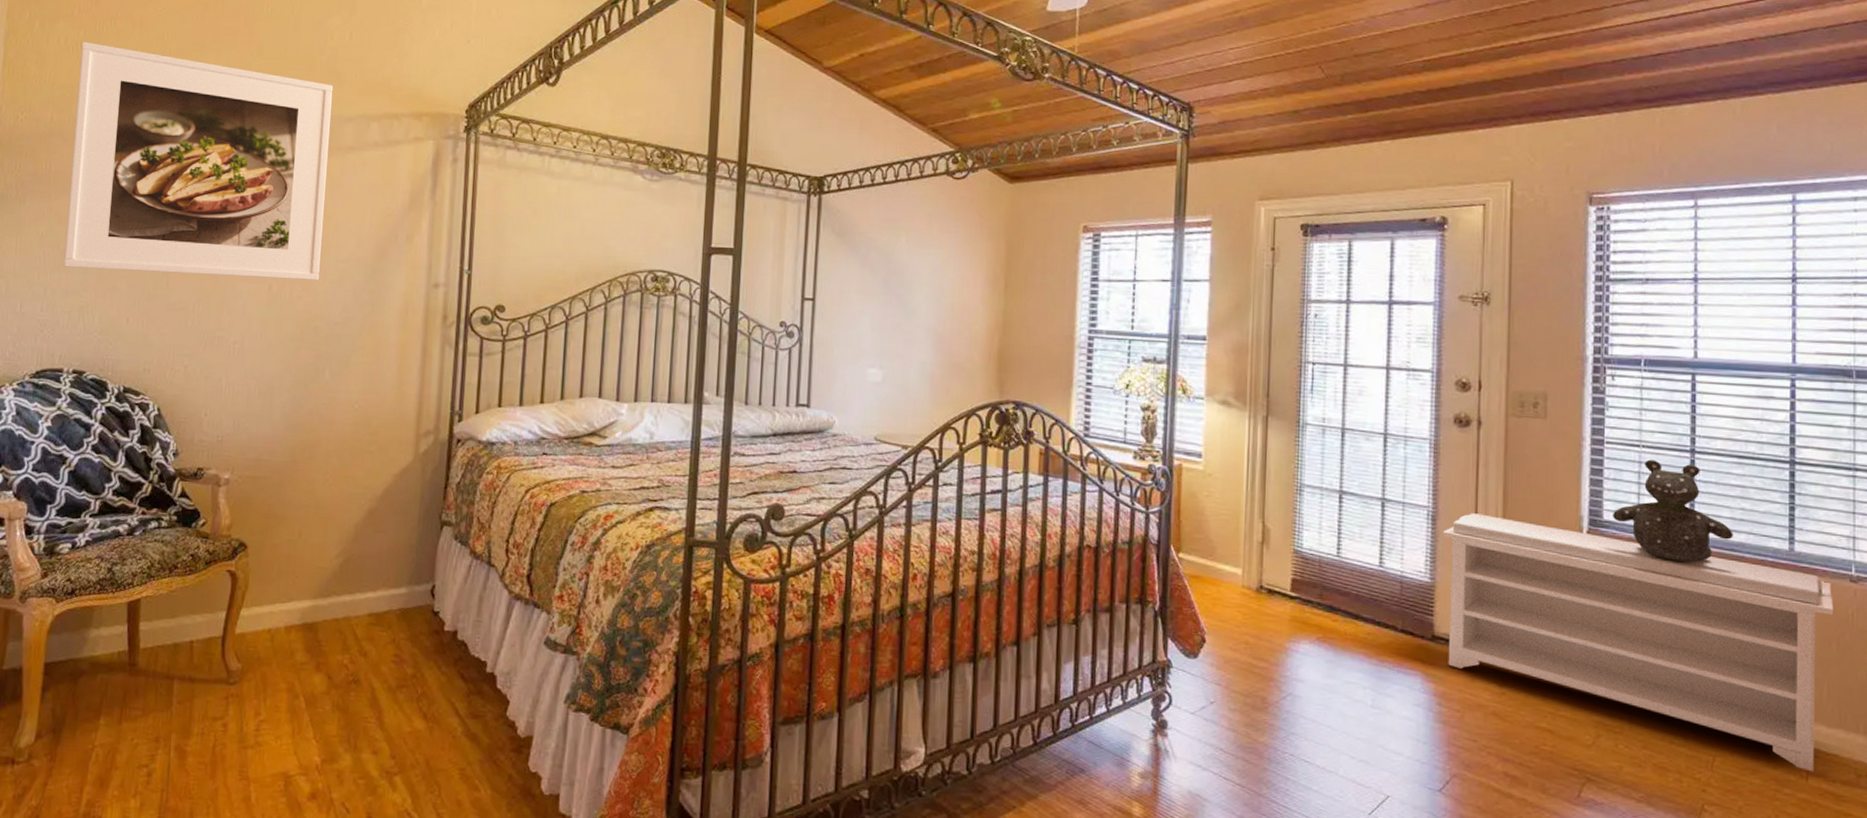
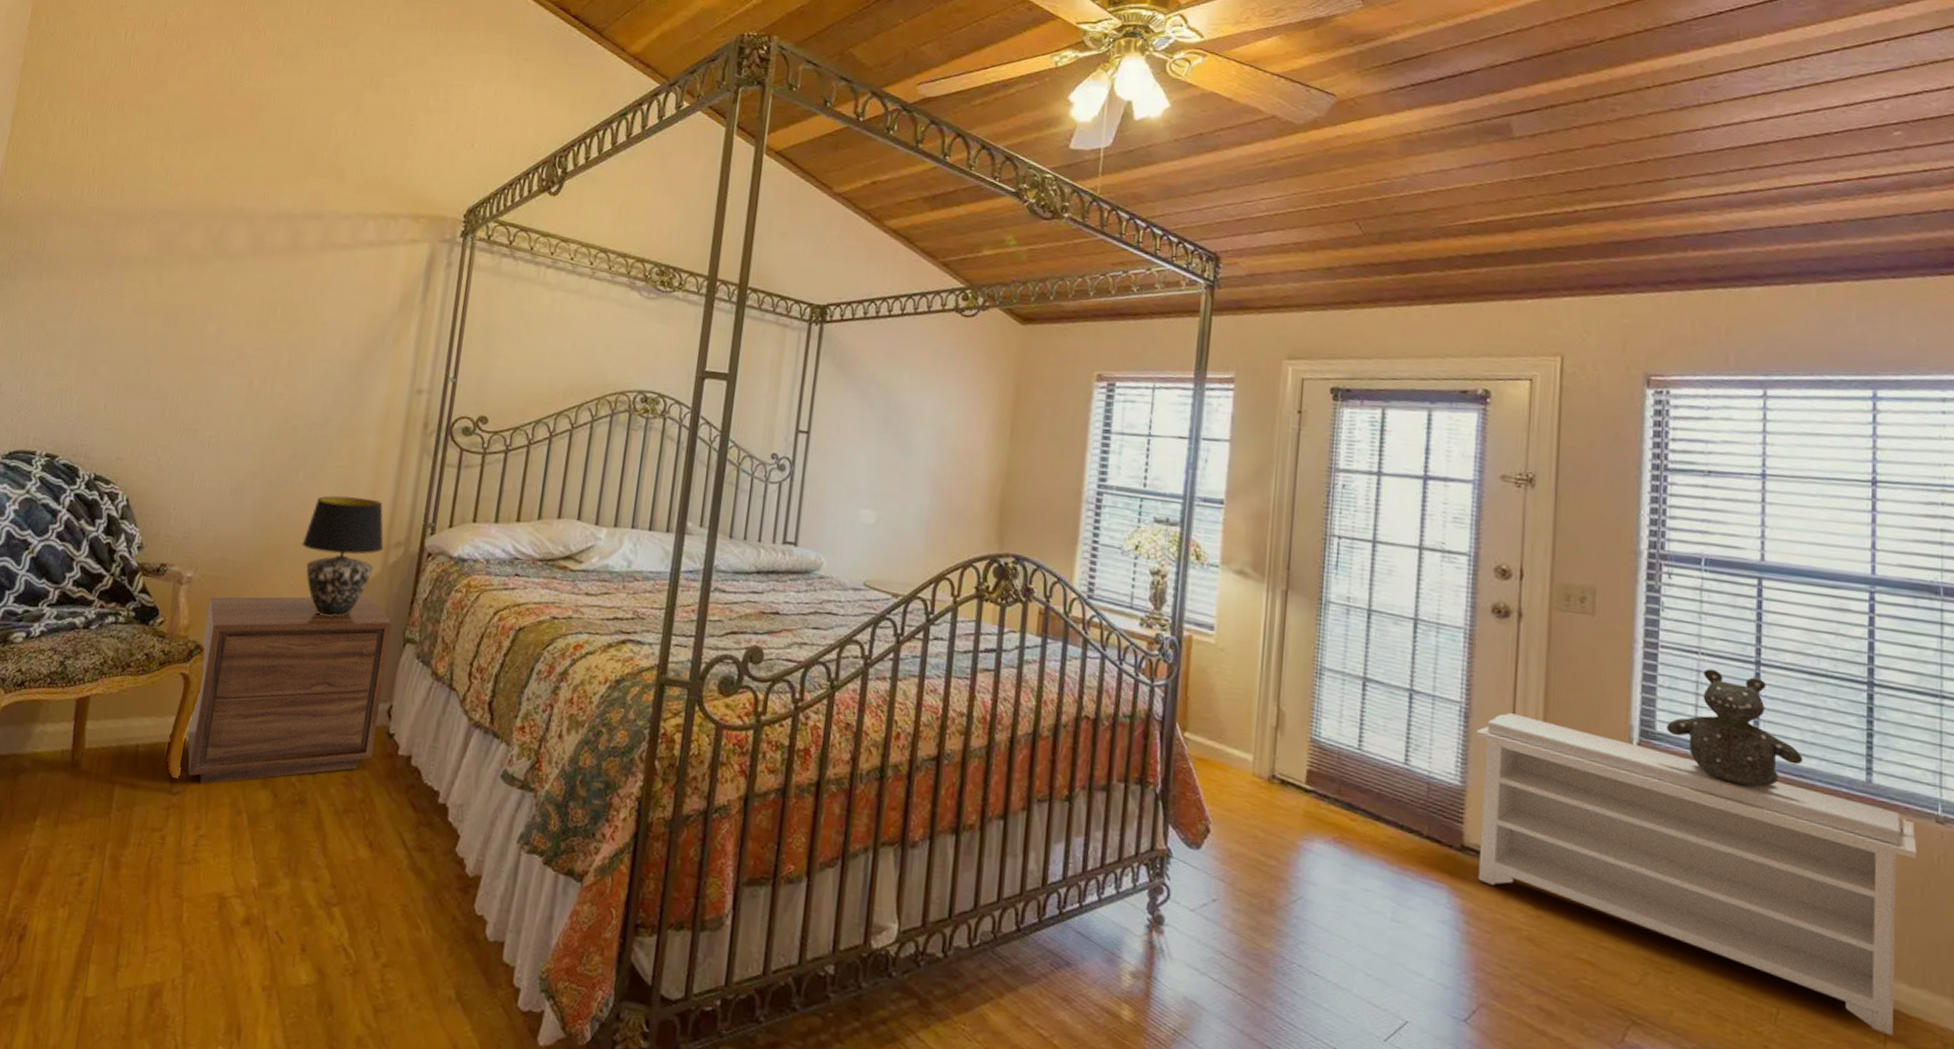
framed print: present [63,41,333,280] -> none [47,123,332,379]
nightstand: none [239,485,428,672] -> present [187,596,392,784]
table lamp: none [334,390,414,506] -> present [302,495,384,617]

